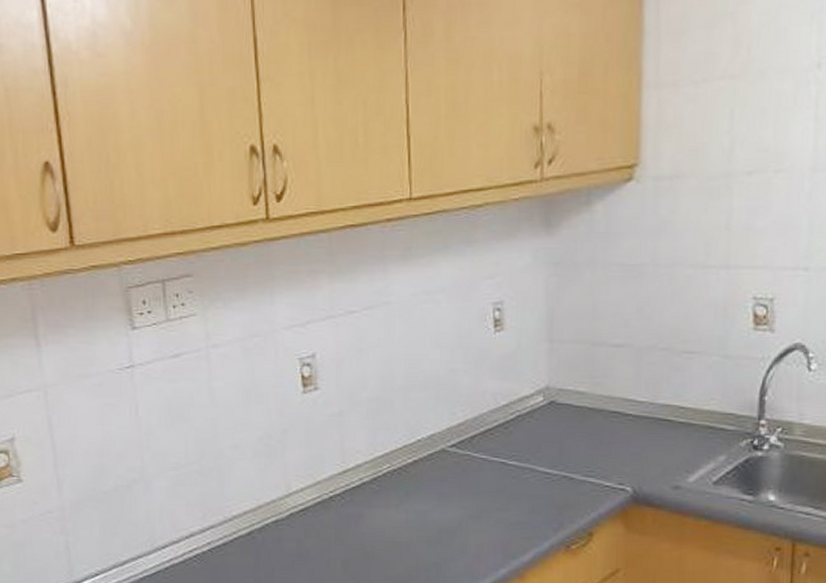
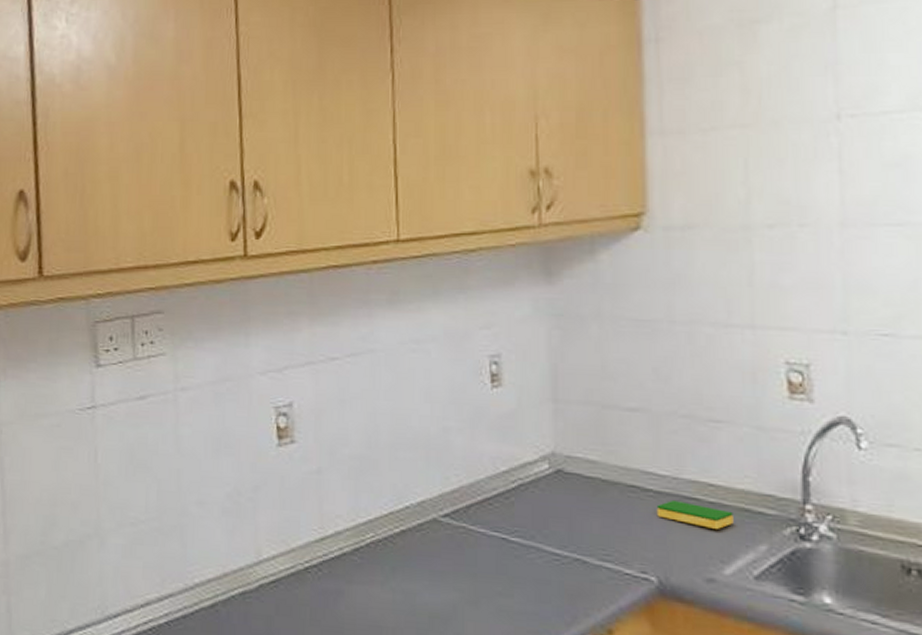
dish sponge: none [634,423,699,444] -> present [656,501,734,529]

